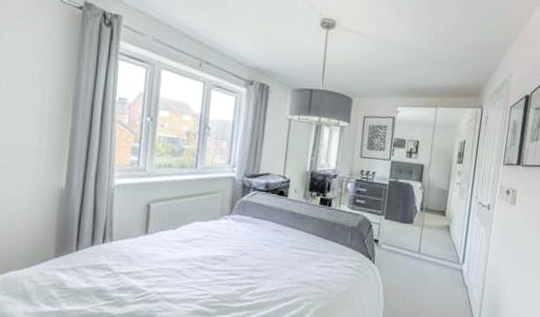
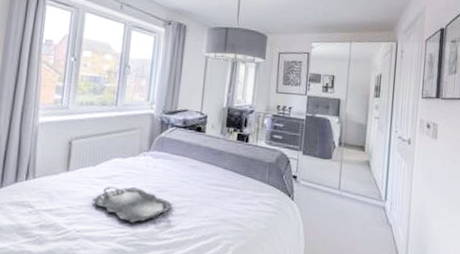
serving tray: none [172,249,255,285] -> present [92,186,173,223]

